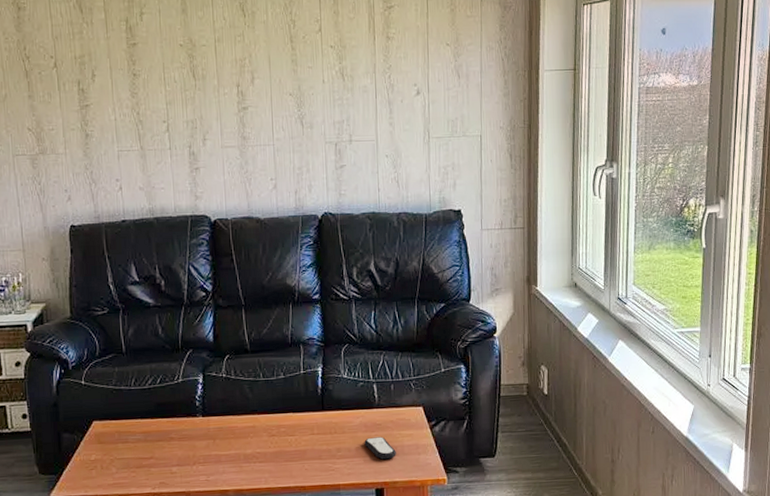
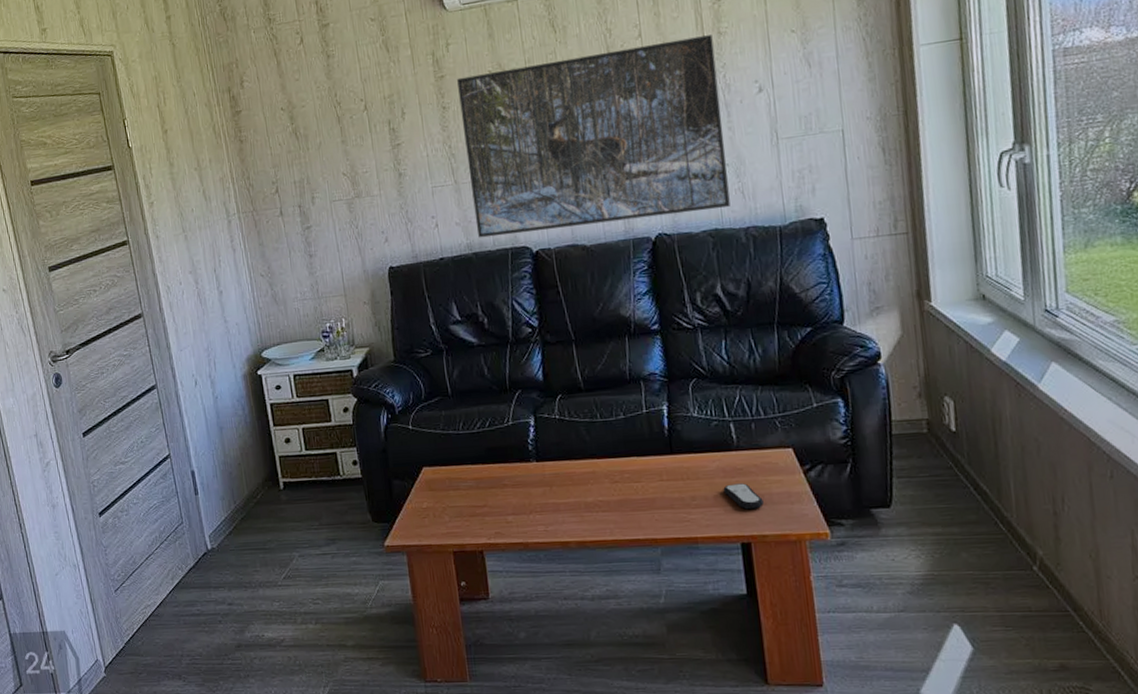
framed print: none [149,38,387,204] -> present [457,35,730,238]

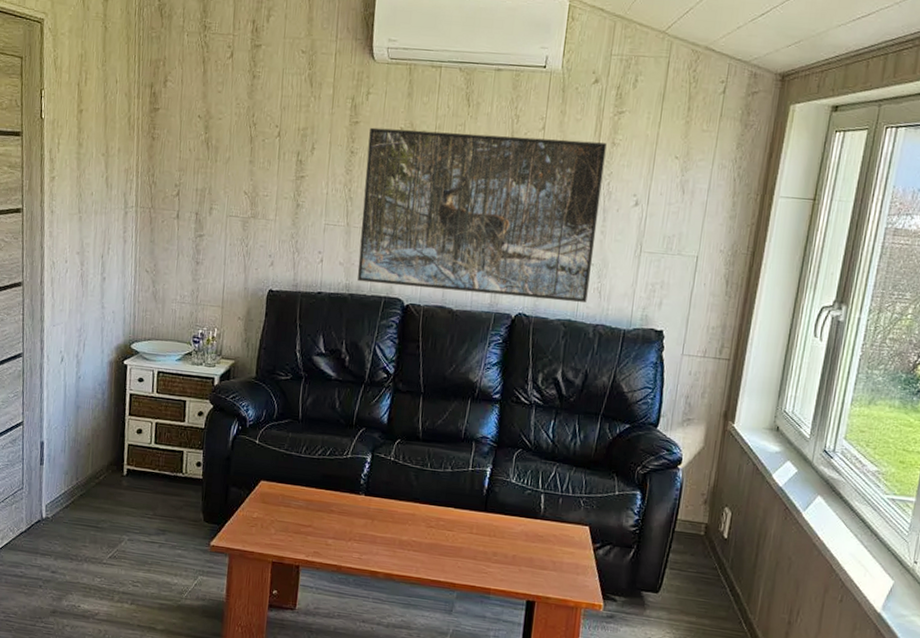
remote control: present [723,483,764,510] -> none [522,547,554,574]

